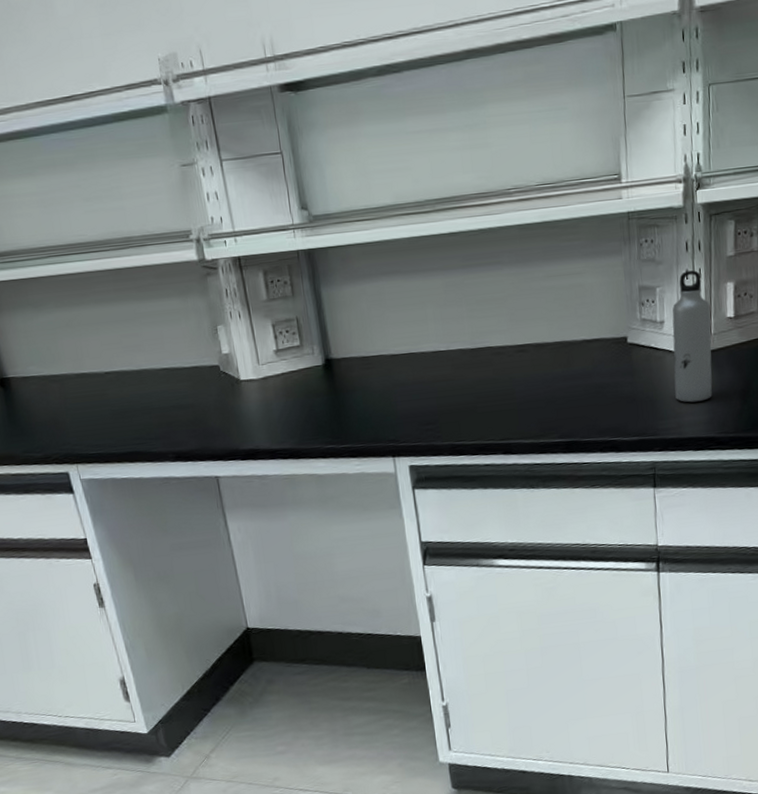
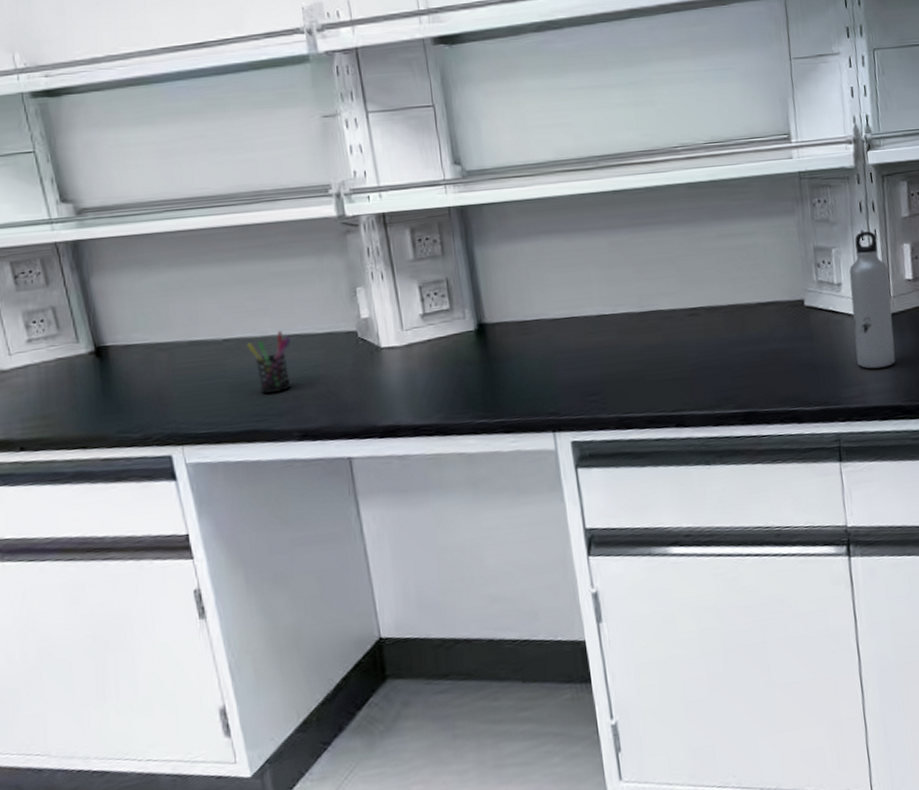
pen holder: none [126,365,165,420] -> present [247,331,292,393]

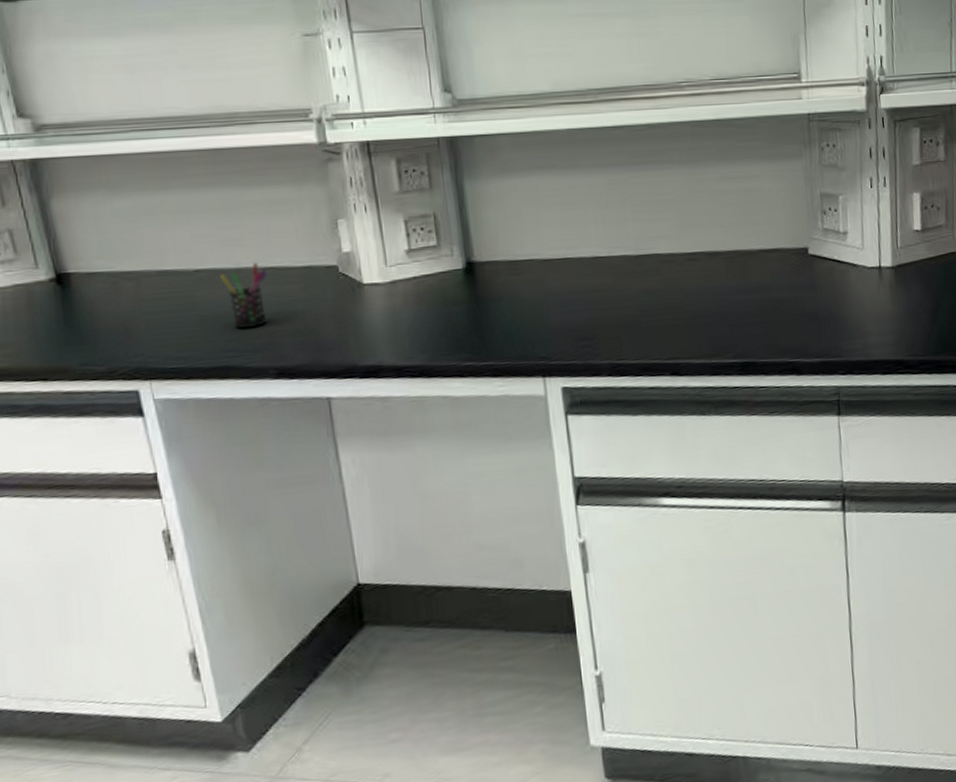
water bottle: present [849,231,896,369] -> none [855,178,900,322]

